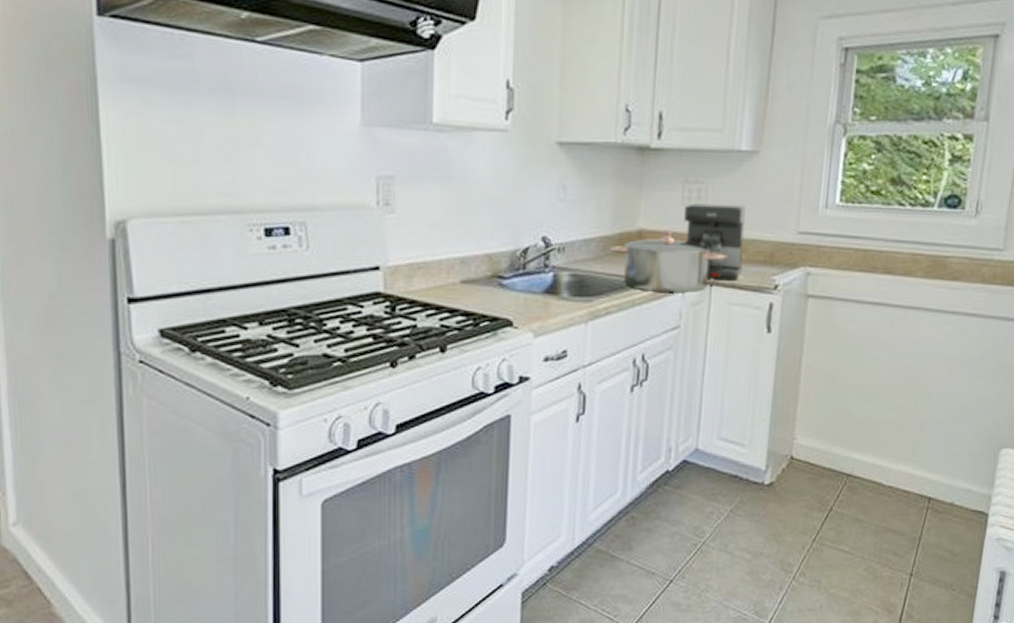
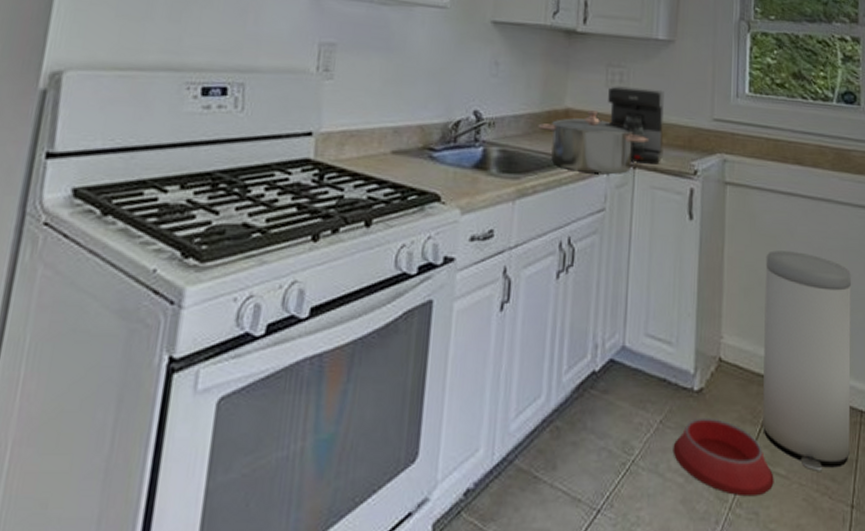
pet bowl: none [742,507,838,568] -> present [673,419,774,497]
pedal bin: none [829,358,935,549] -> present [761,250,852,473]

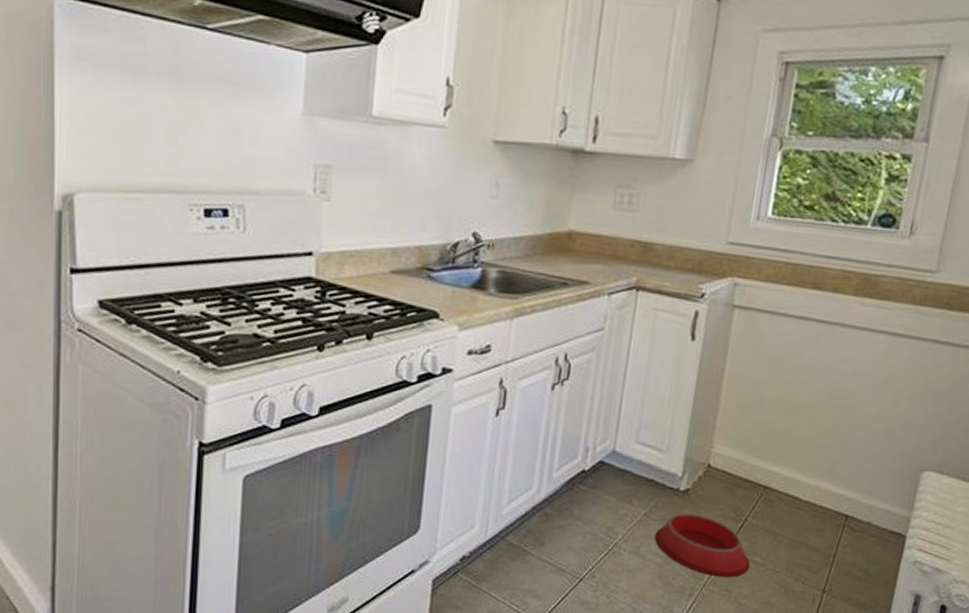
cooking pot: present [537,110,649,175] -> none [538,233,656,297]
coffee maker: present [608,86,664,164] -> none [614,208,677,287]
pedal bin: present [761,250,852,473] -> none [743,371,859,563]

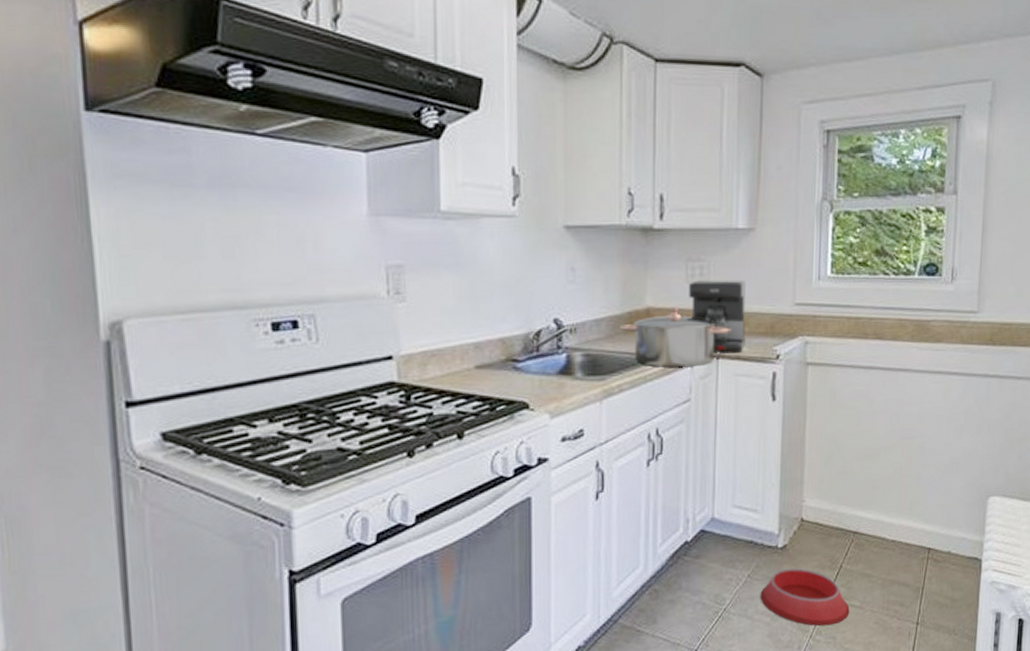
cooking pot: none [538,233,656,297] -> present [619,307,731,368]
coffee maker: none [614,208,677,287] -> present [689,279,746,353]

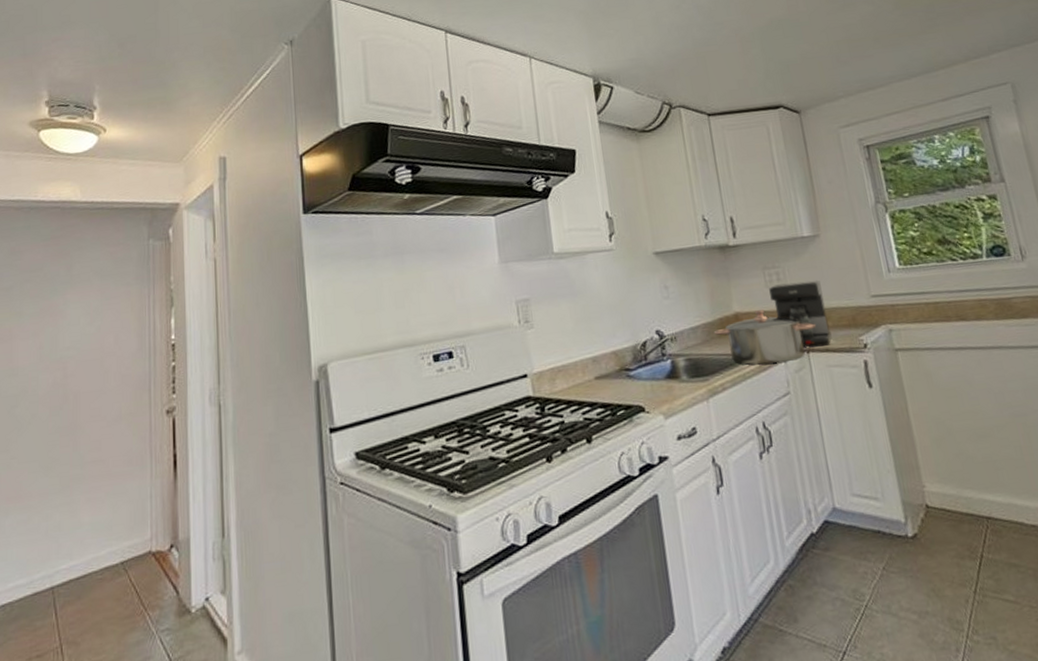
pet bowl: present [760,568,850,626] -> none [900,559,1005,624]

